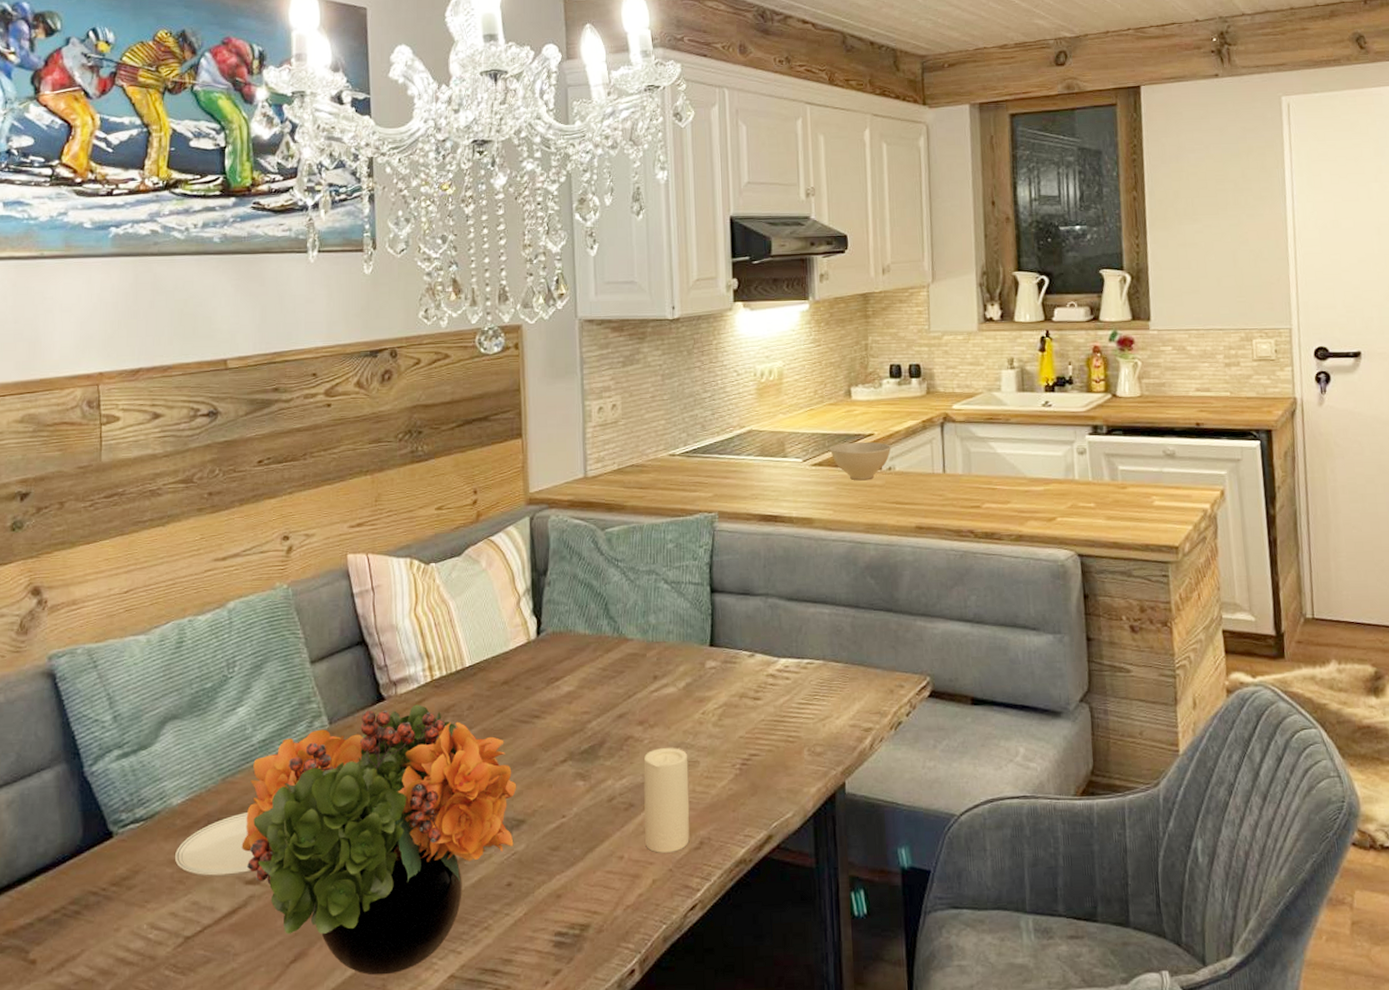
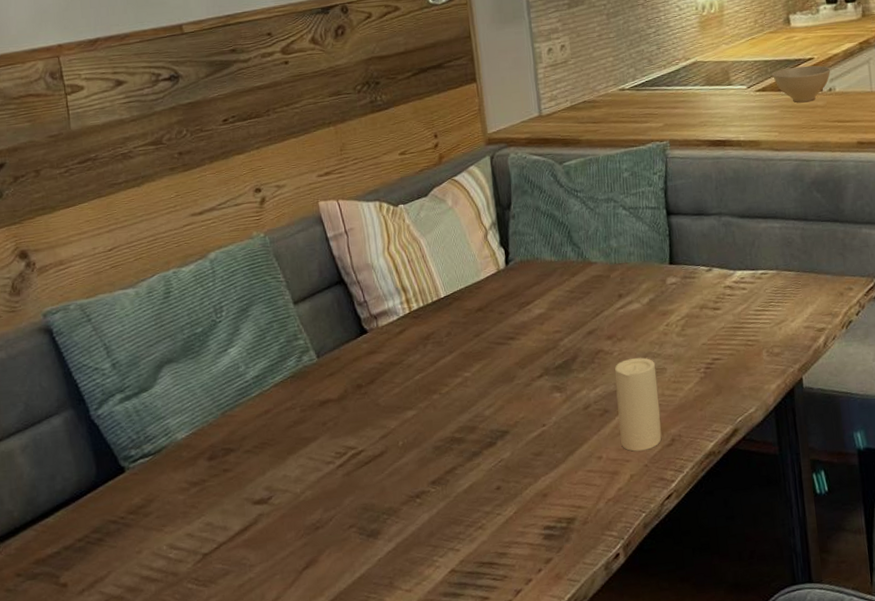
plate: present [175,812,255,877] -> none [185,441,260,501]
flower arrangement: present [241,704,517,975] -> none [246,334,500,575]

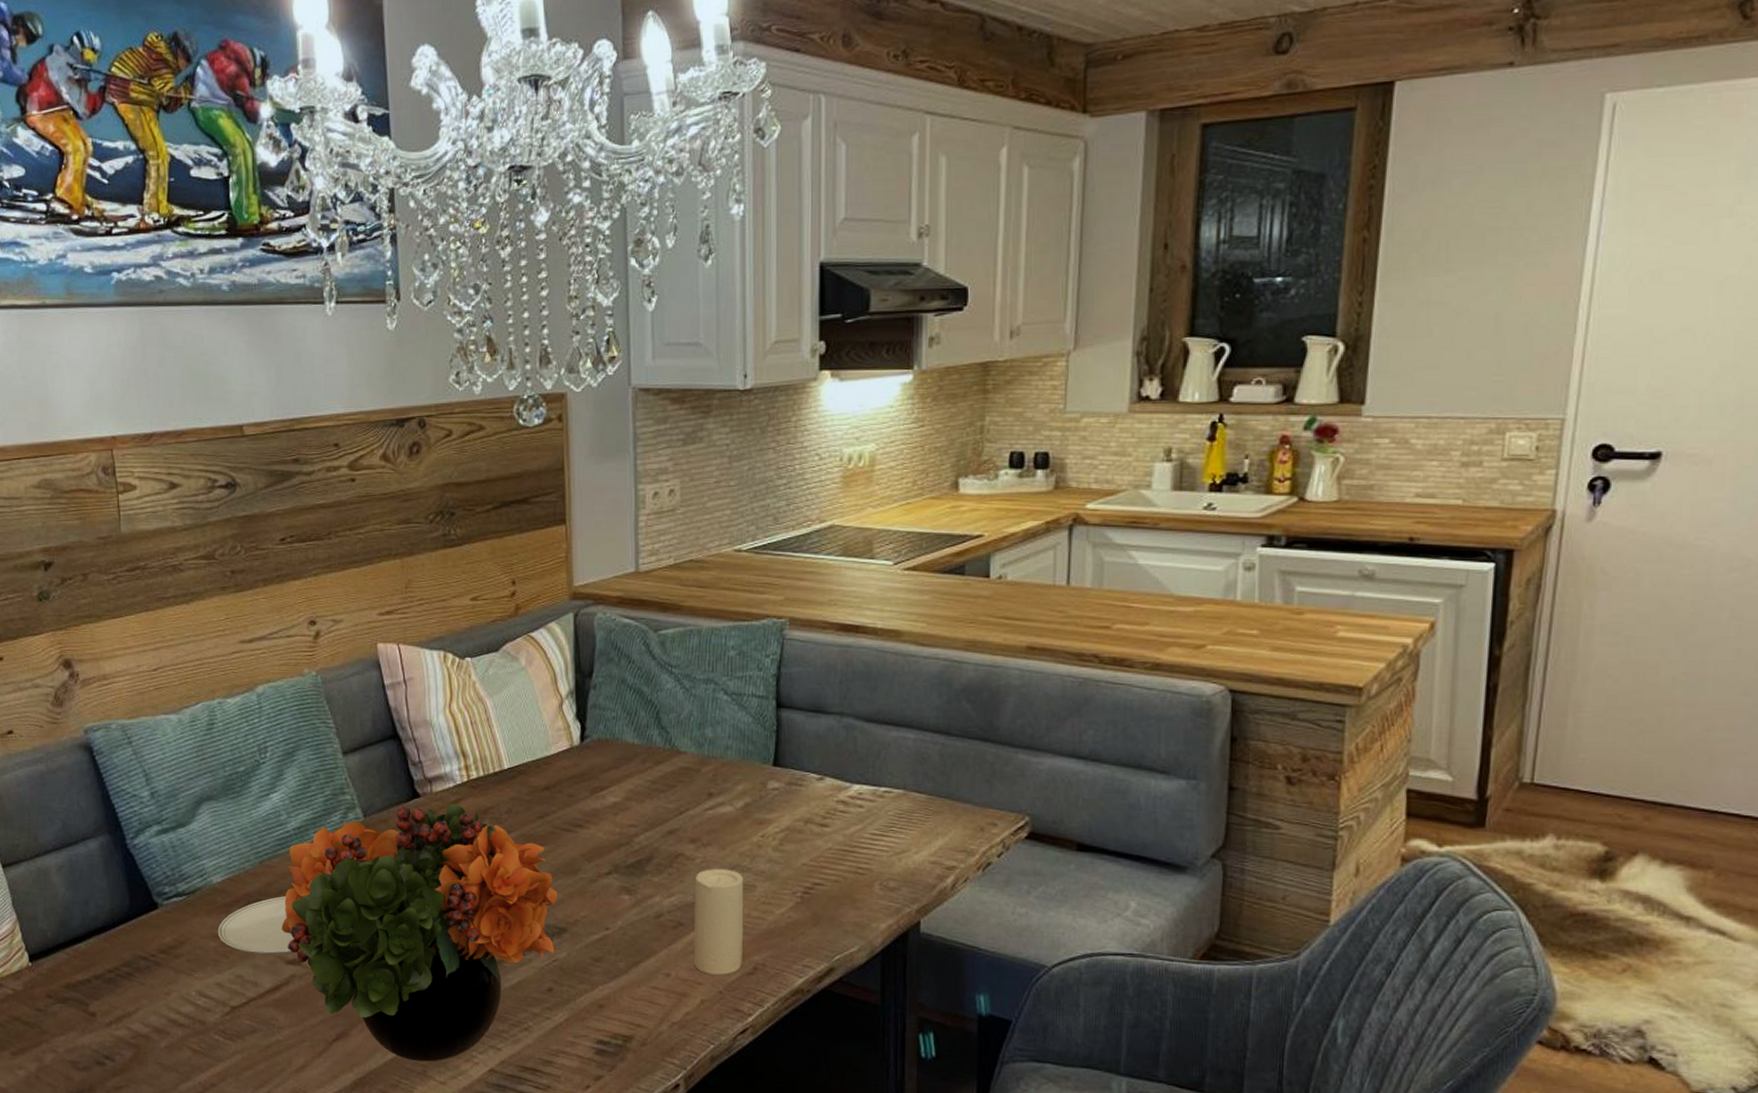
plate: none [185,441,260,501] -> present [218,896,295,955]
flower arrangement: none [246,334,500,575] -> present [281,804,558,1062]
bowl: present [771,65,831,103] -> none [926,544,1004,590]

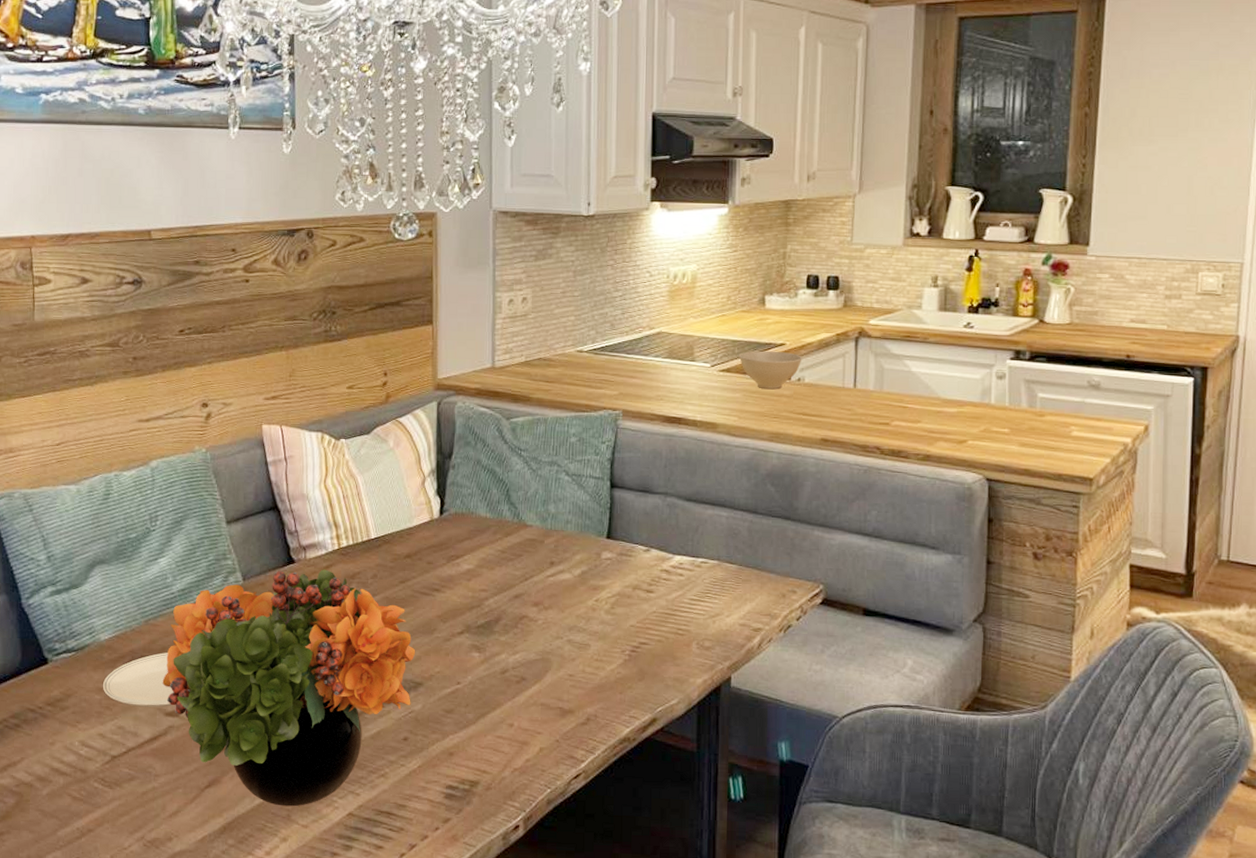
candle: present [694,869,744,976] -> none [535,629,580,726]
bowl: none [926,544,1004,590] -> present [738,350,803,390]

